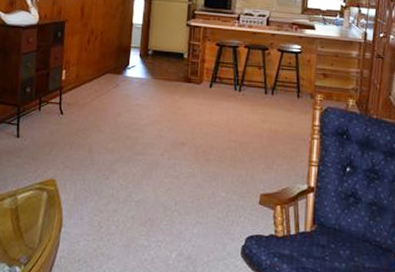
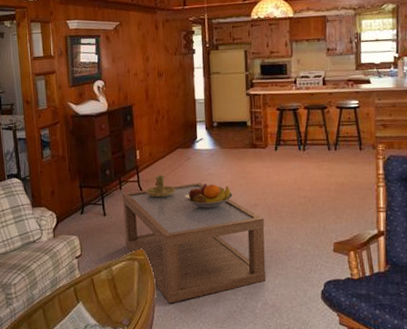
coffee table: none [36,112,190,244] -> present [122,183,267,304]
candle holder: none [67,99,99,124] -> present [146,174,175,198]
fruit bowl: none [106,115,160,142] -> present [183,184,234,208]

